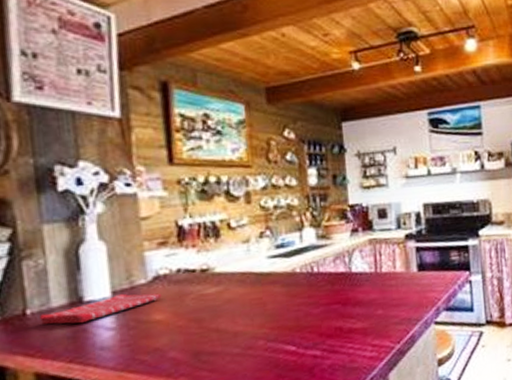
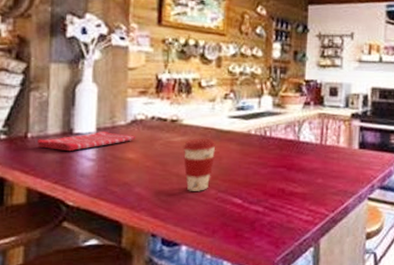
coffee cup: none [219,284,258,346] -> present [183,138,216,191]

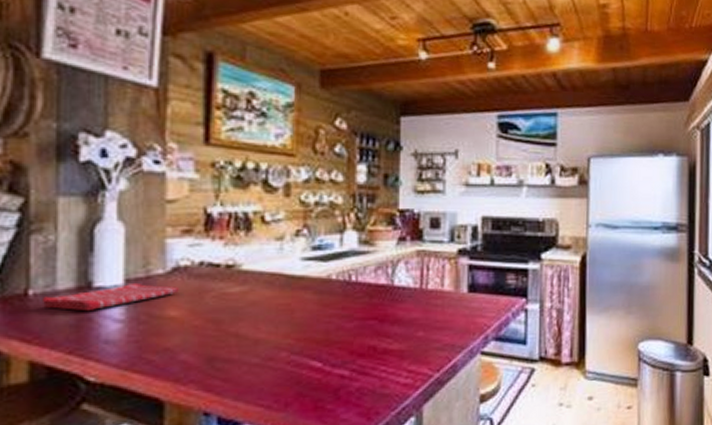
coffee cup: present [183,138,216,191] -> none [242,287,287,355]

